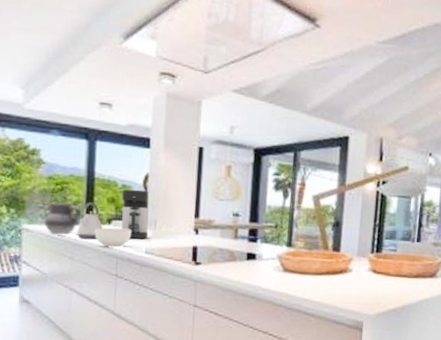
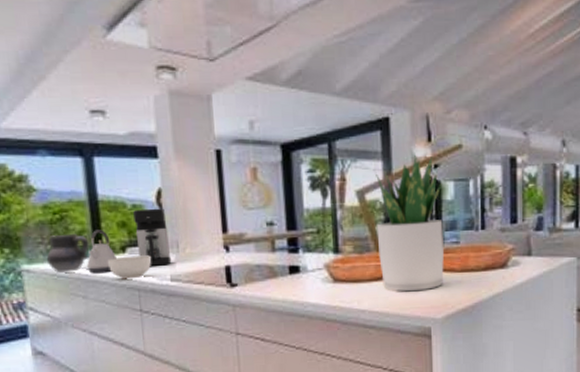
planter: none [325,171,387,289] -> present [376,156,444,292]

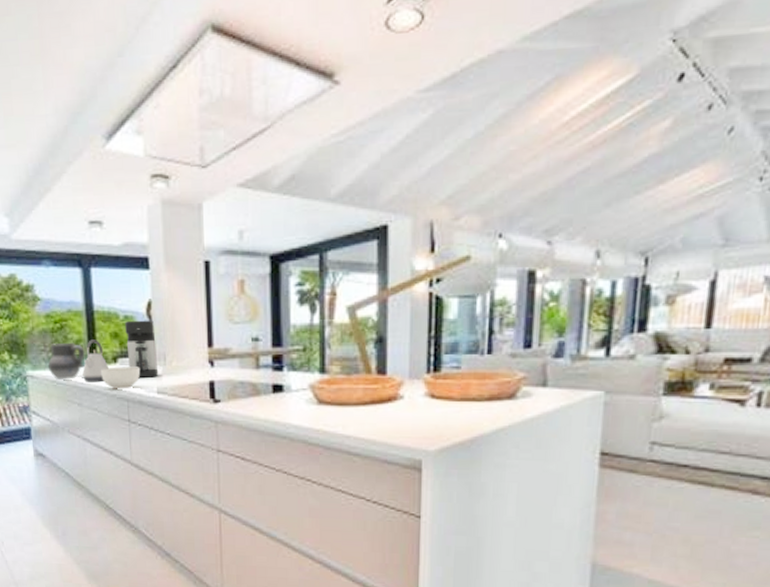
planter: present [376,156,444,292] -> none [367,268,444,420]

